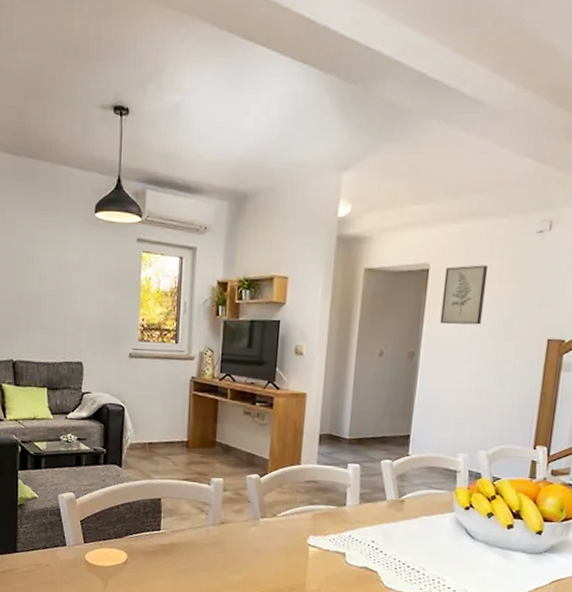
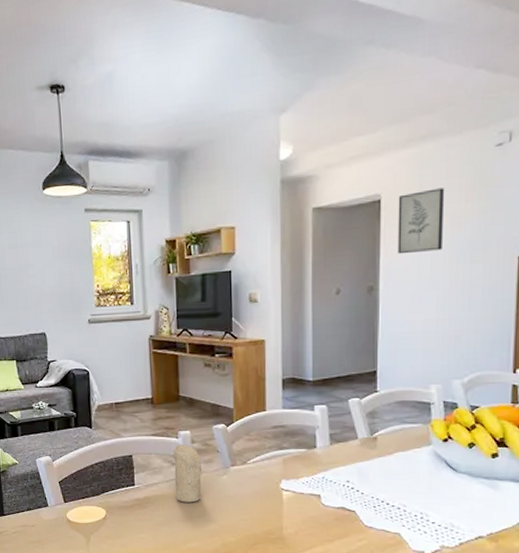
candle: none [201,491,232,552] -> present [173,445,202,503]

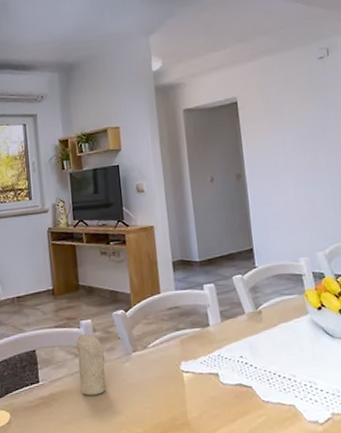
wall art: present [397,188,445,255] -> none [250,91,291,146]

